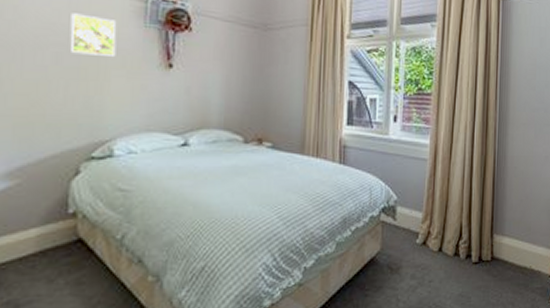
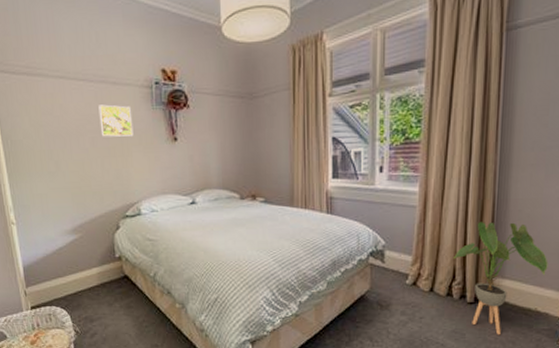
house plant: none [460,178,539,297] -> present [454,222,548,335]

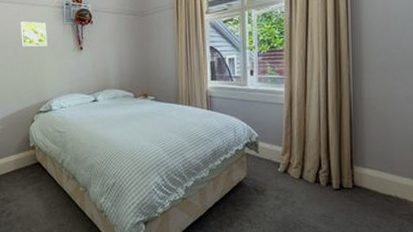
house plant: present [454,222,548,335] -> none [319,117,403,219]

